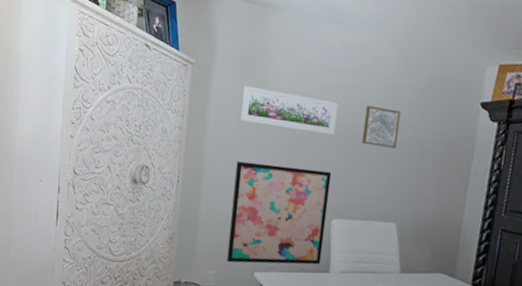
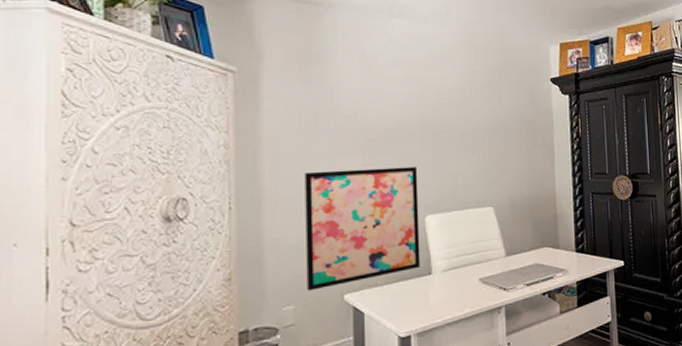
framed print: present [240,85,338,136] -> none [301,88,413,129]
wall art: present [361,105,401,148] -> none [442,93,480,133]

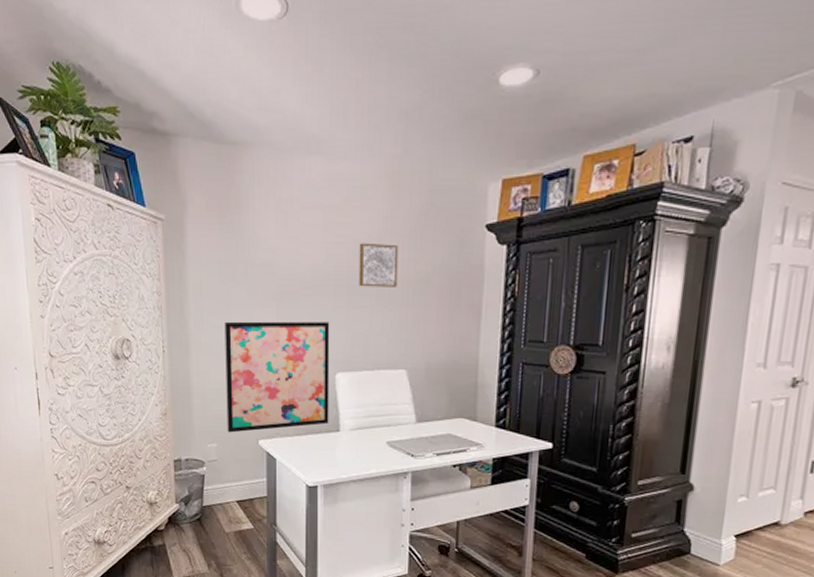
wall art: none [442,93,480,133] -> present [358,242,399,287]

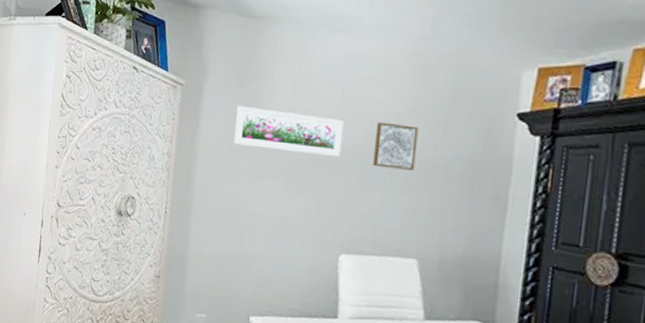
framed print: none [221,237,328,281] -> present [233,105,344,158]
wall art: present [224,321,330,433] -> none [218,189,338,309]

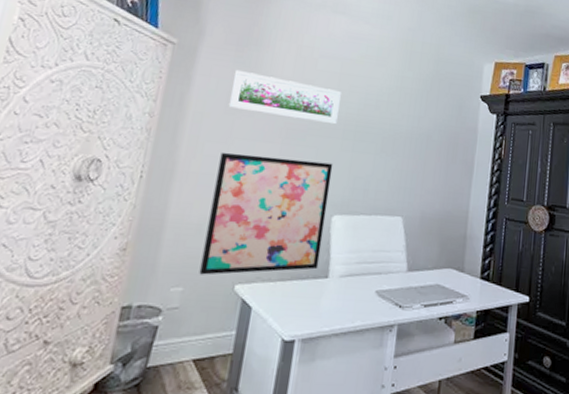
wall art: none [218,189,338,309] -> present [199,152,334,275]
wall art: present [372,122,419,171] -> none [366,95,406,139]

